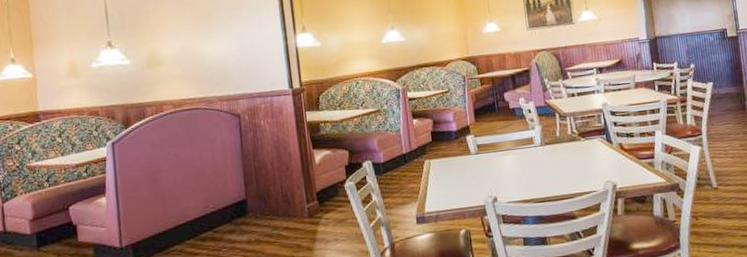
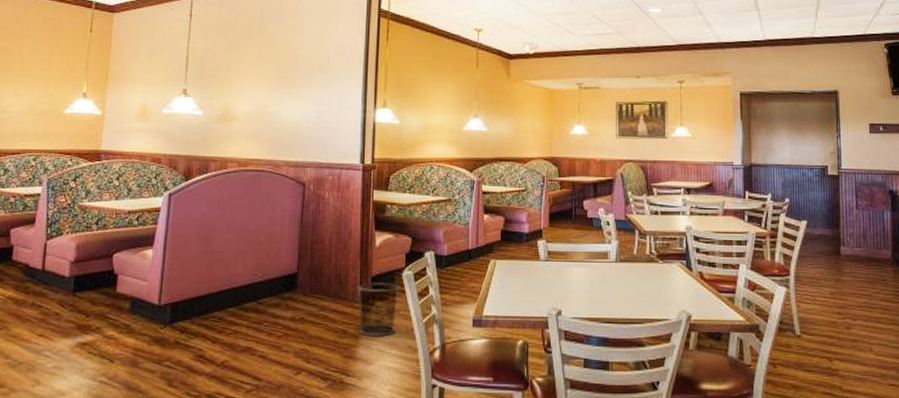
waste bin: none [305,195,346,247] -> present [358,282,401,337]

